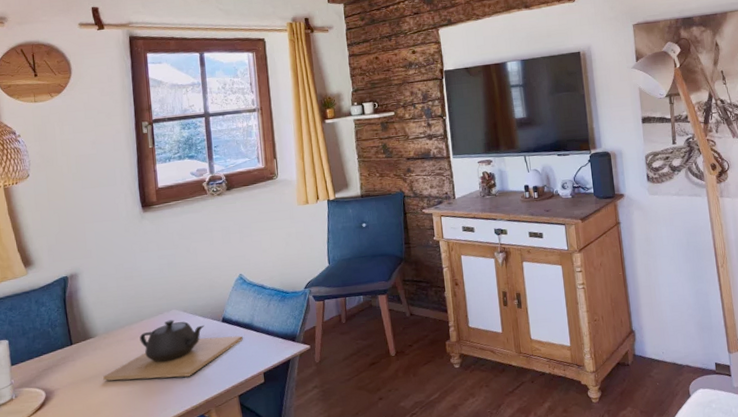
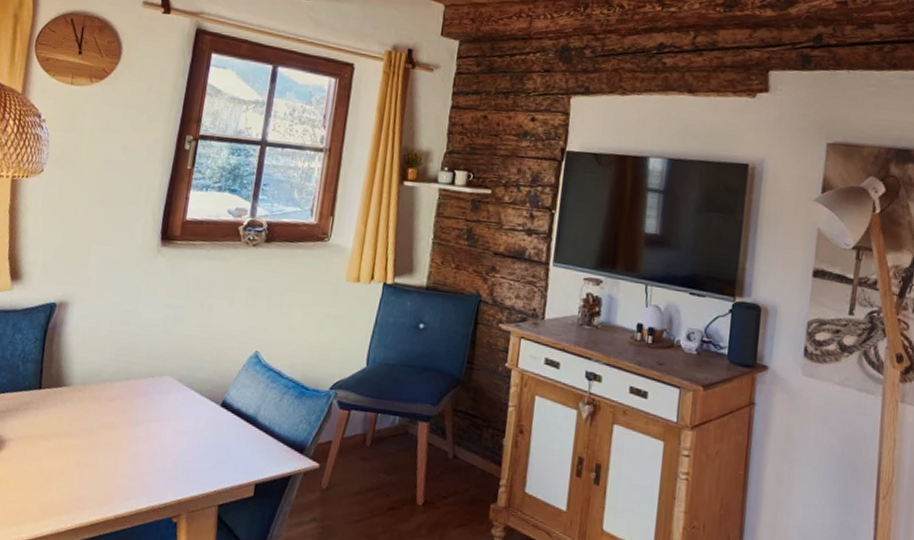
teapot: present [103,319,243,381] -> none [65,387,241,465]

